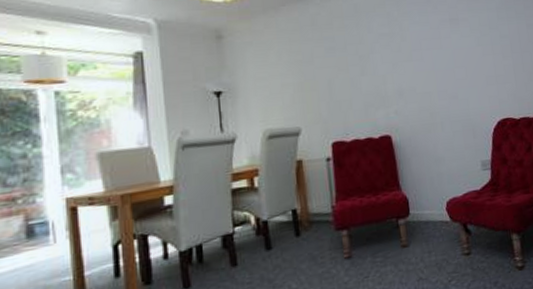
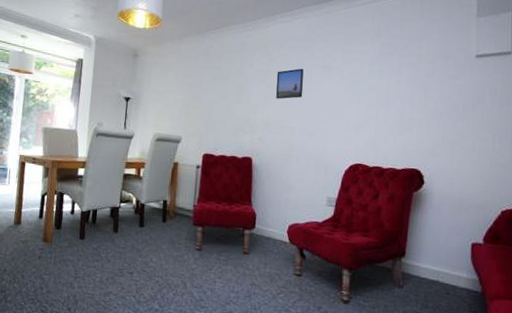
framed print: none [401,25,435,64] -> present [276,68,304,99]

